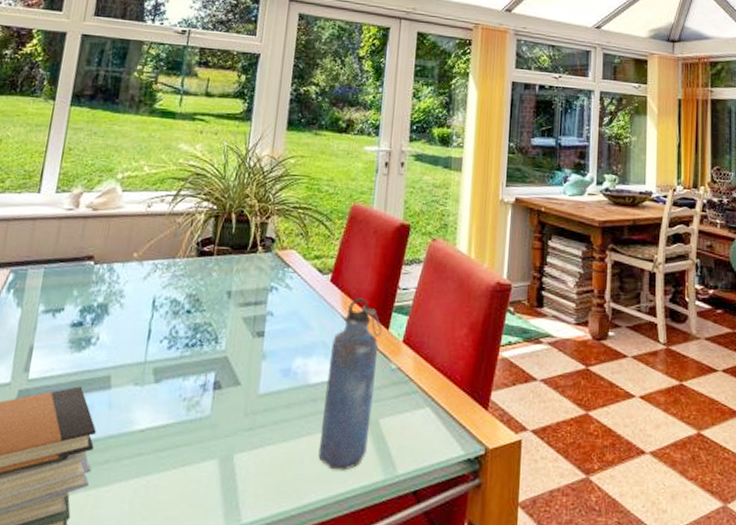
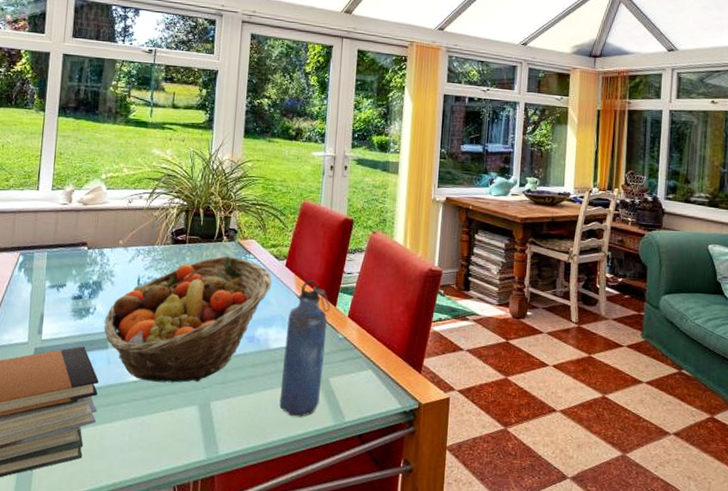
fruit basket: none [107,270,314,431] -> present [103,256,272,383]

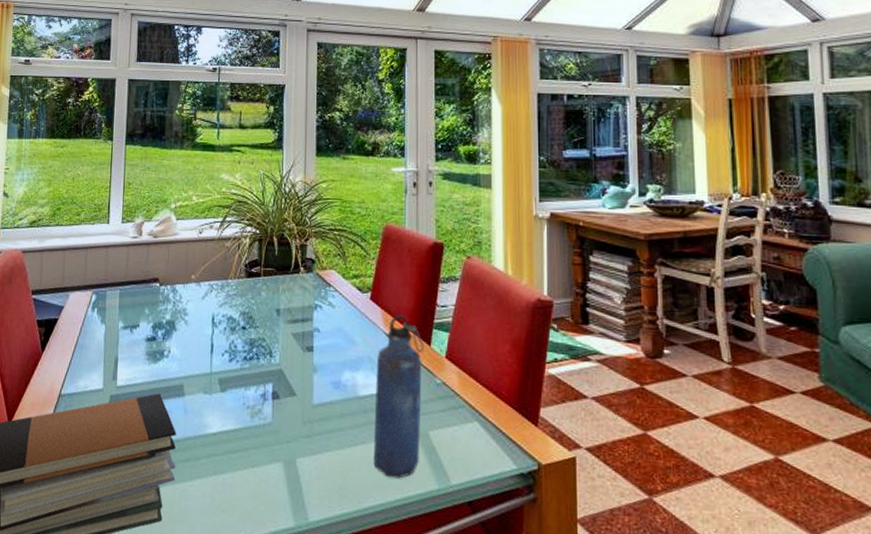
fruit basket: present [103,256,272,383] -> none [179,289,356,436]

